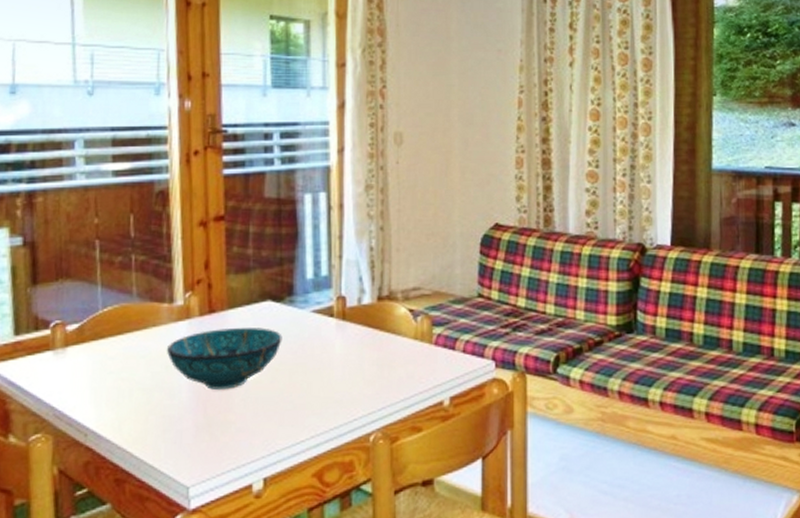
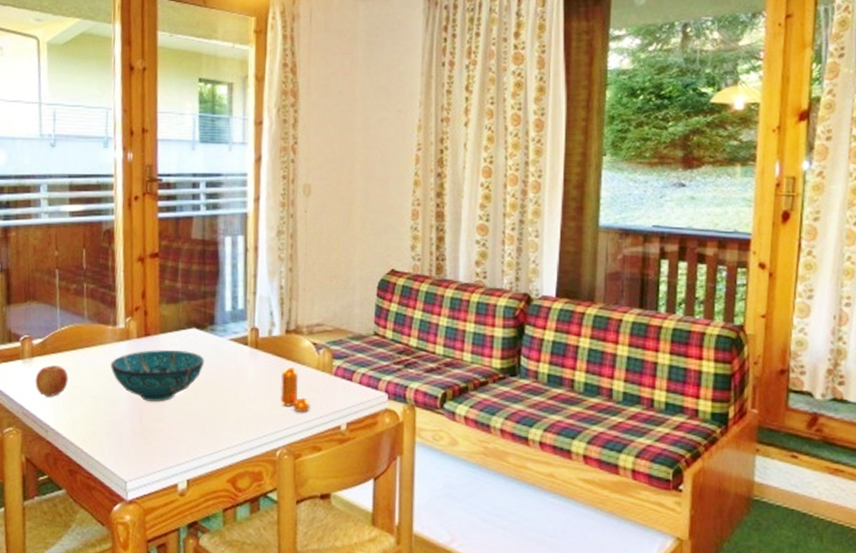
apple: none [70,355,113,394] -> present [35,365,68,397]
pepper shaker: none [372,338,409,389] -> present [279,366,311,412]

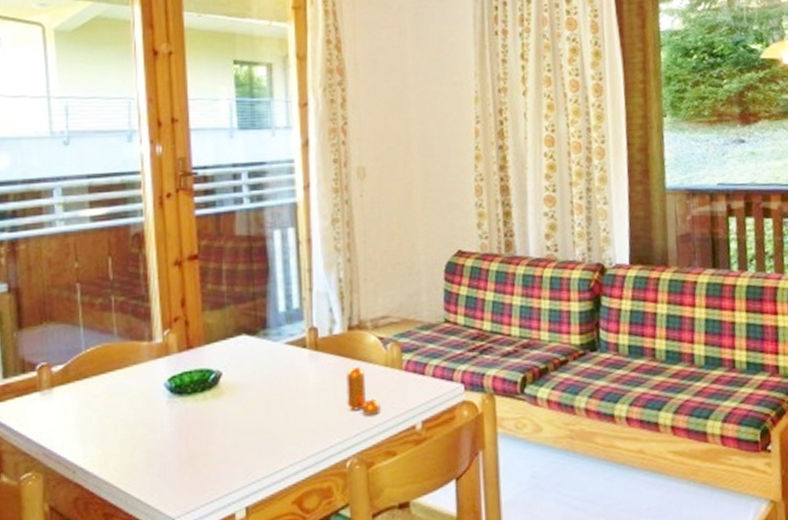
apple: present [35,365,68,397] -> none [57,394,98,432]
decorative bowl: present [110,350,205,402] -> none [147,361,258,423]

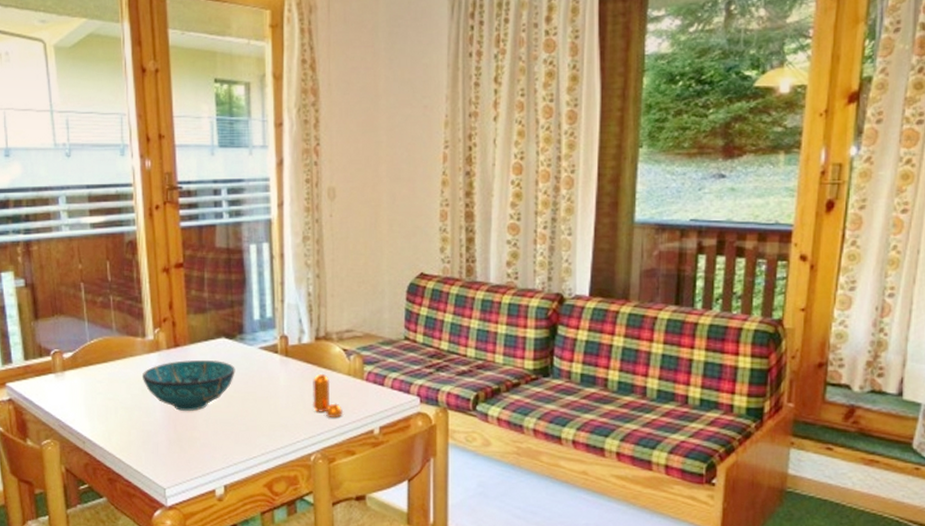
decorative bowl: none [147,361,258,423] -> present [141,360,235,411]

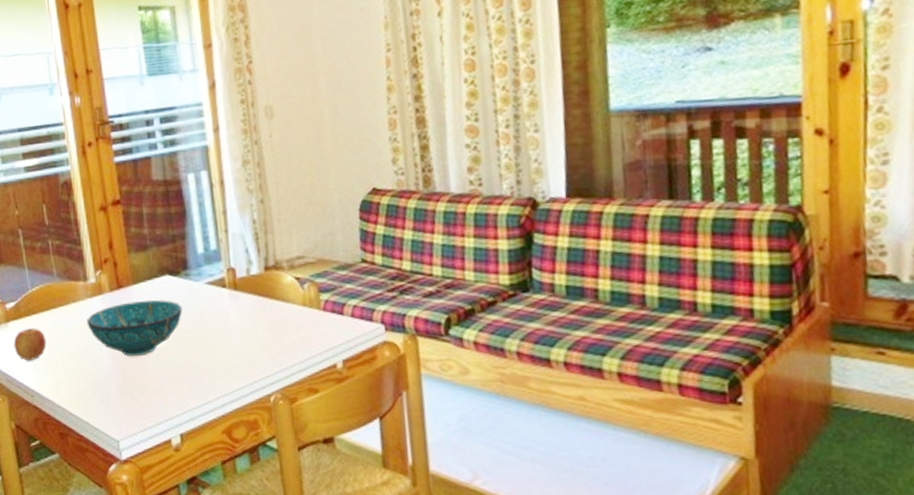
apple: none [69,378,101,410] -> present [13,328,47,361]
pepper shaker: present [312,373,344,417] -> none [265,305,302,353]

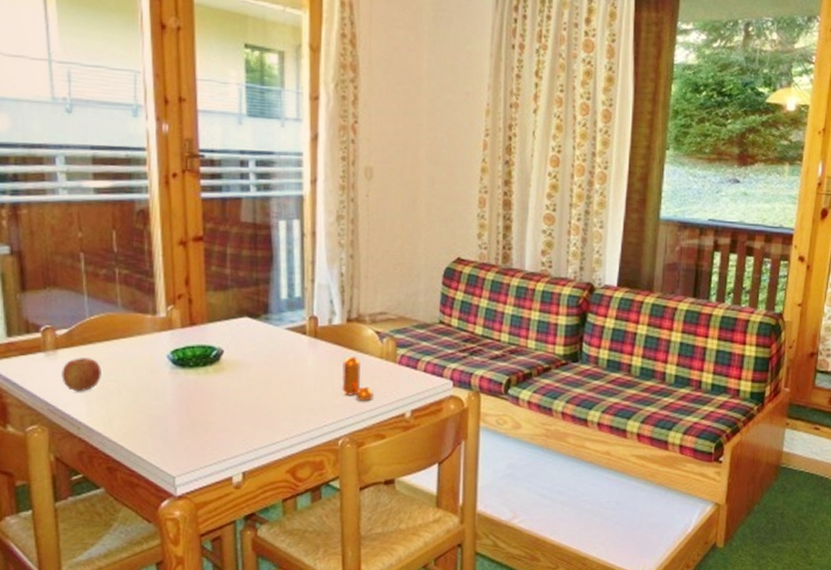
decorative bowl: present [86,300,183,356] -> none [150,340,259,394]
pepper shaker: none [265,305,302,353] -> present [341,356,375,401]

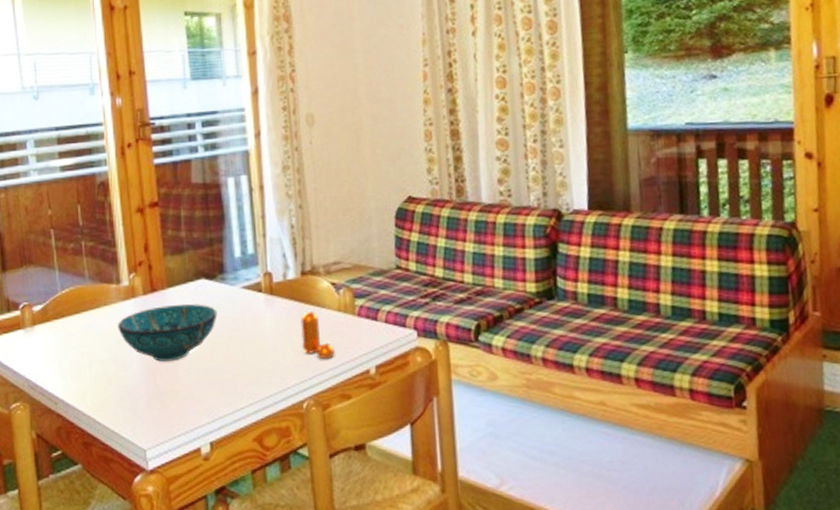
apple: present [61,358,102,392] -> none [39,332,74,367]
decorative bowl: none [150,340,259,394] -> present [117,304,218,362]

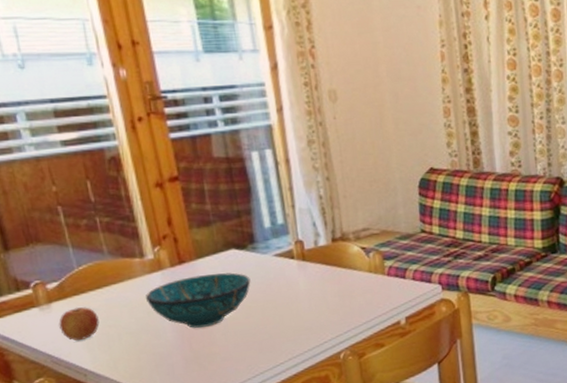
apple: none [39,332,74,367] -> present [59,307,100,341]
pepper shaker: present [301,311,336,359] -> none [334,273,369,315]

